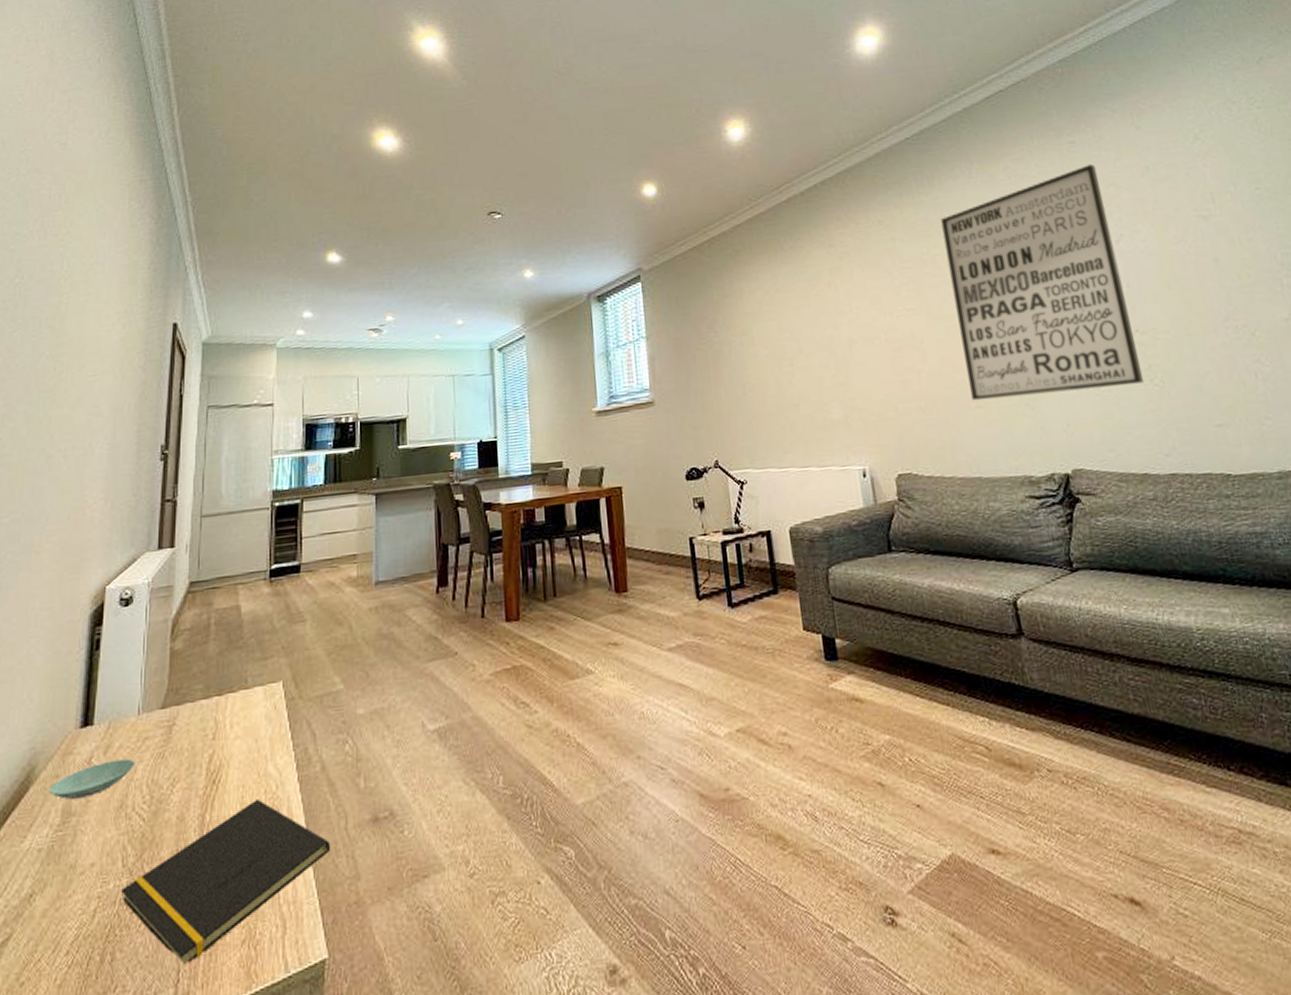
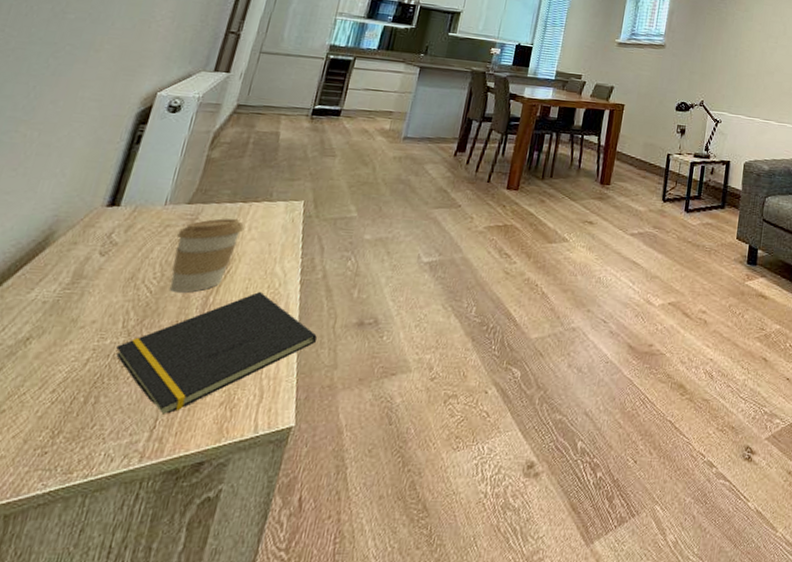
saucer: present [49,758,135,799] -> none [64,238,153,265]
coffee cup: none [158,717,225,816] -> present [169,218,244,293]

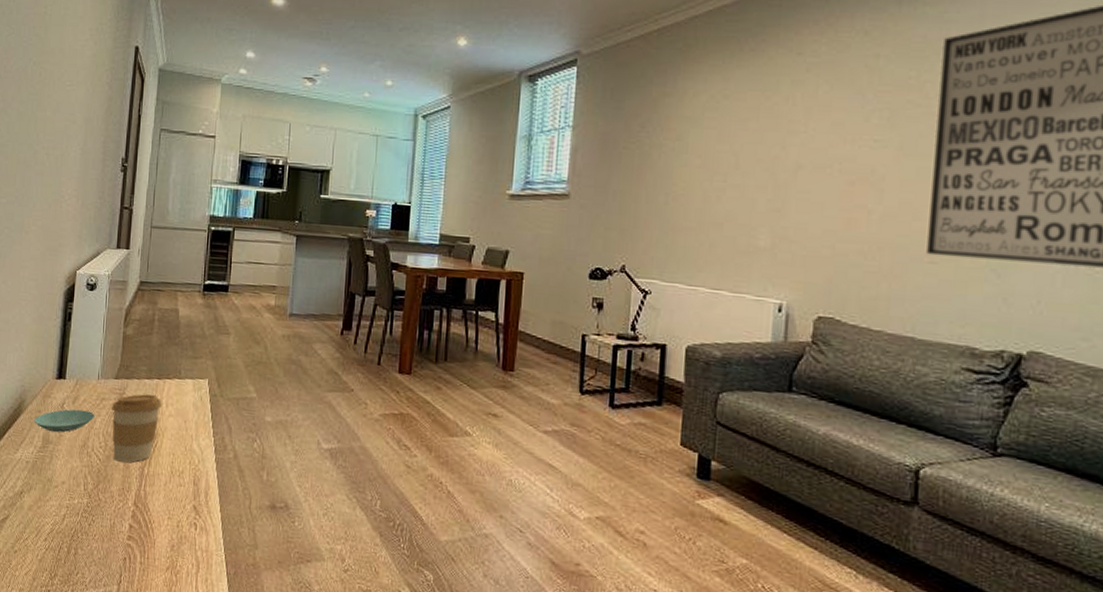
saucer: none [64,238,153,265] -> present [34,409,95,432]
notepad: present [116,291,318,414] -> none [83,466,237,572]

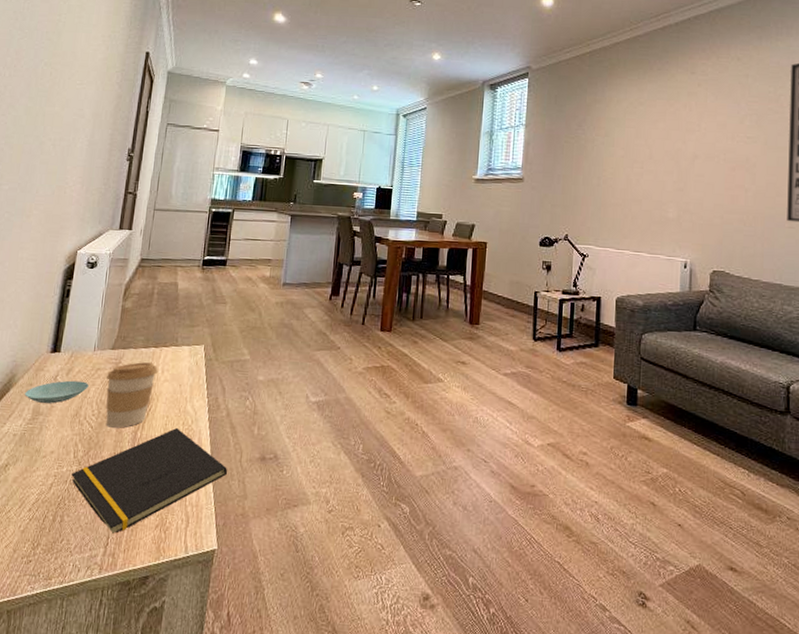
notepad: none [83,466,237,572] -> present [71,427,228,533]

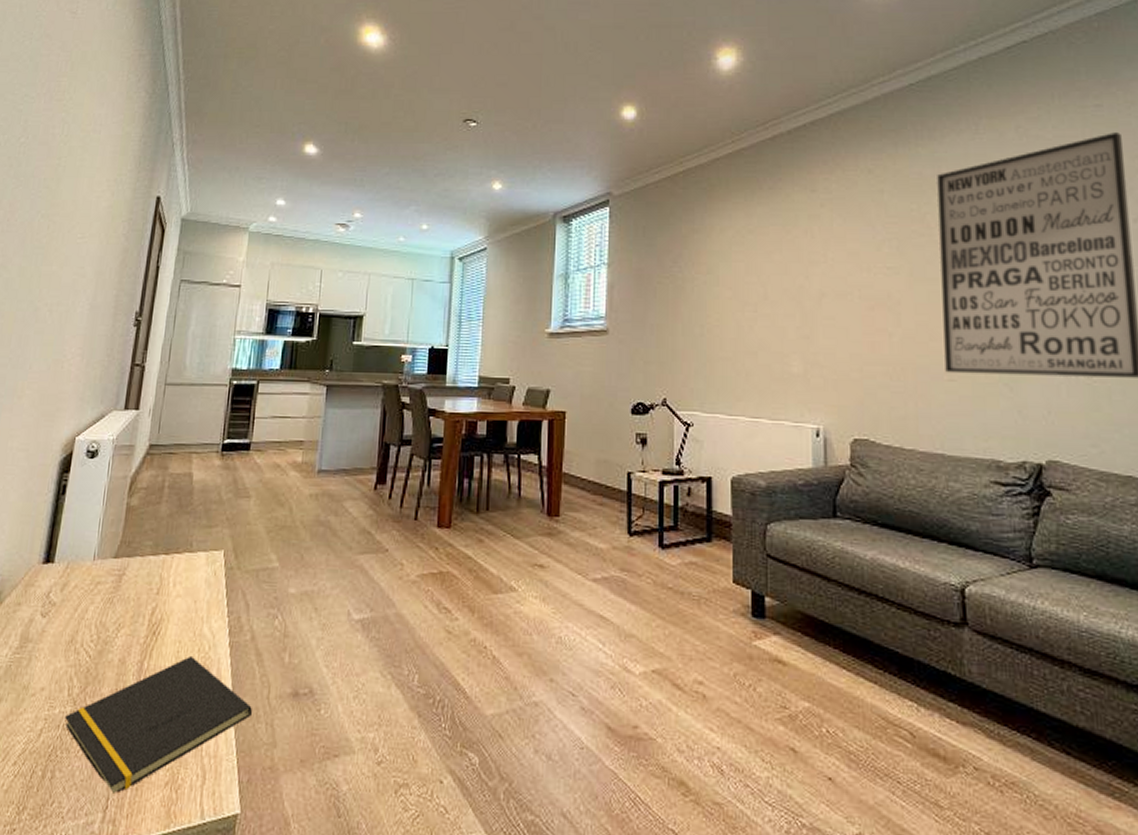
saucer: present [25,380,89,404] -> none [11,597,87,627]
coffee cup: present [105,362,158,428] -> none [106,573,169,657]

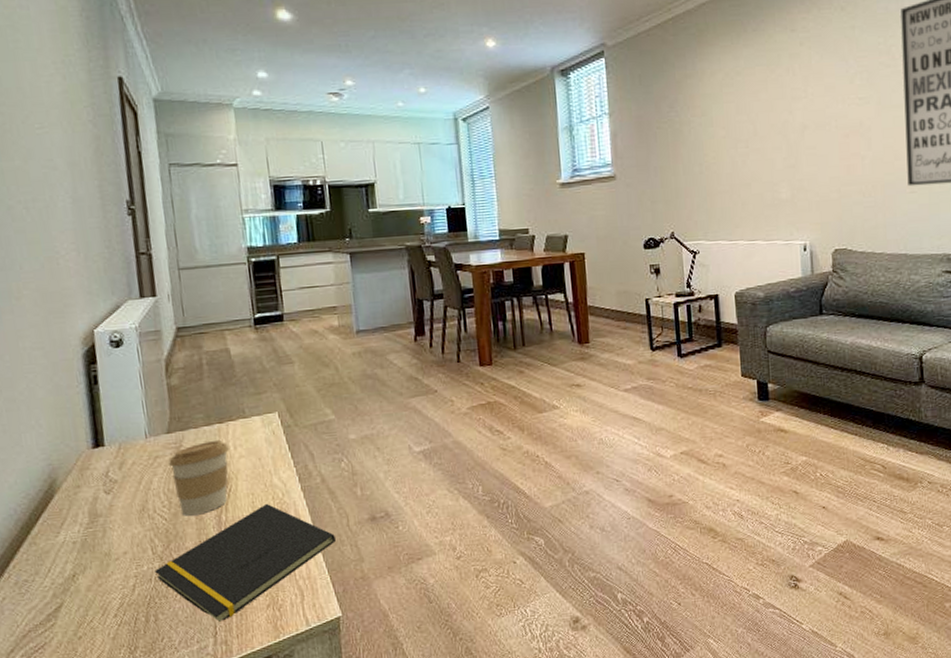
coffee cup: none [106,573,169,657] -> present [168,440,229,516]

